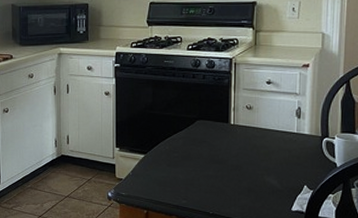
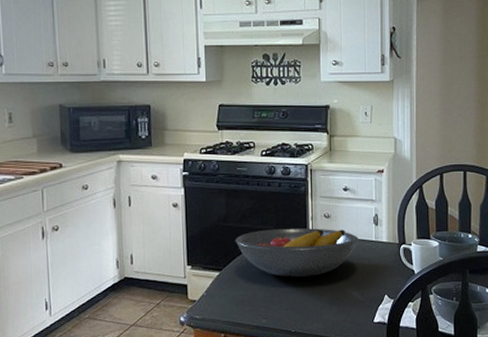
fruit bowl: none [160,117,280,163] -> present [235,227,359,277]

